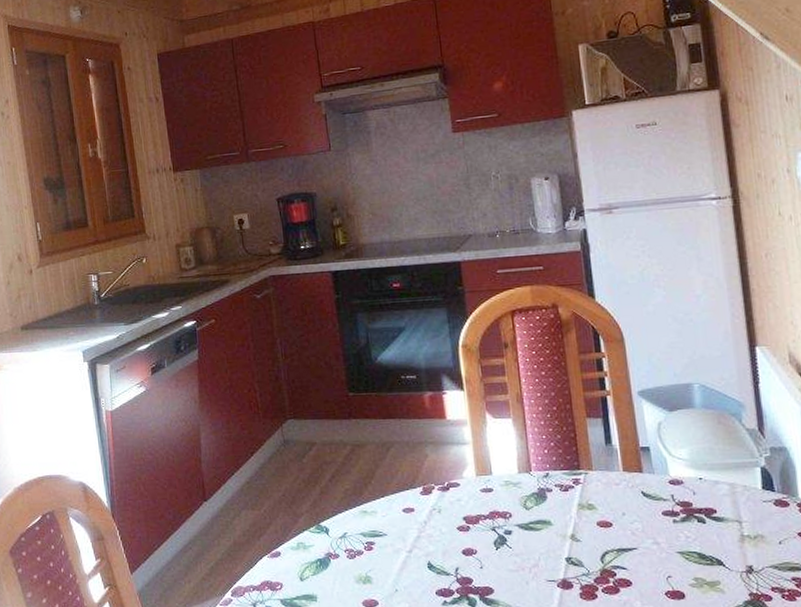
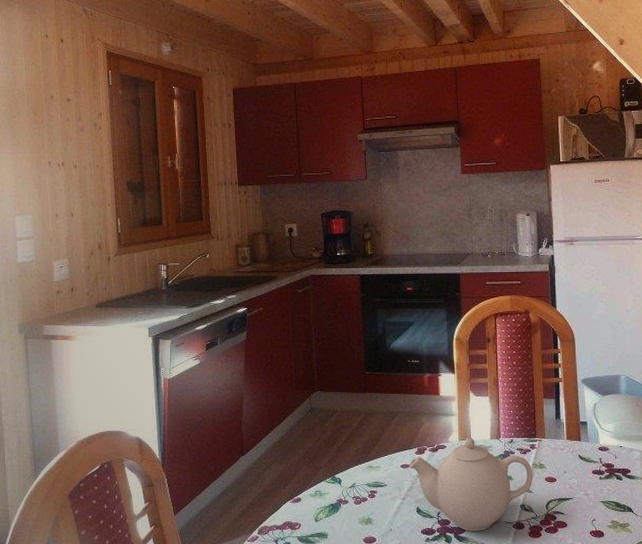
teapot: none [413,471,581,592] -> present [409,437,533,531]

